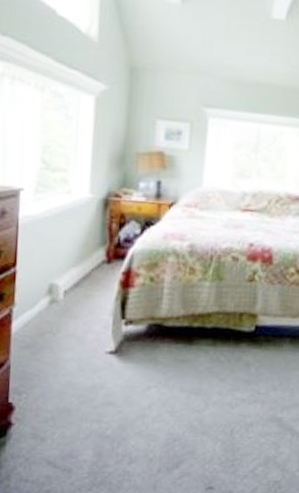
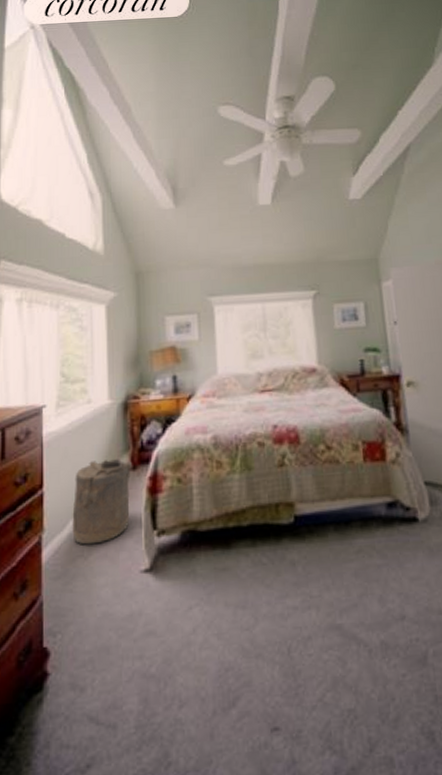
laundry hamper: none [43,249,107,324] -> present [72,459,132,545]

